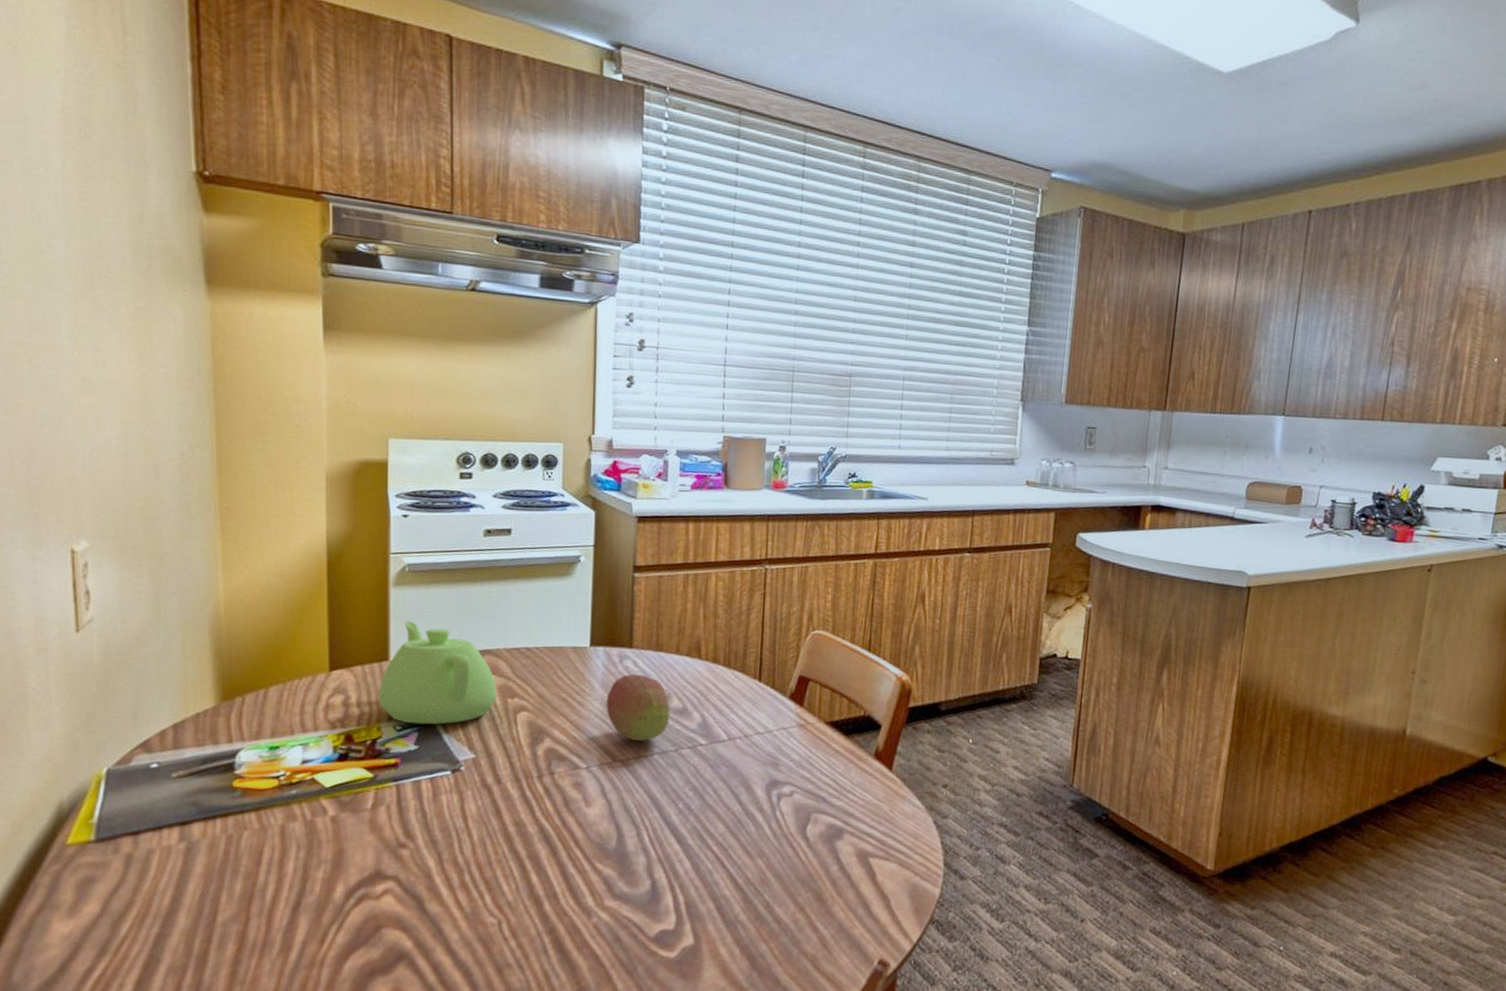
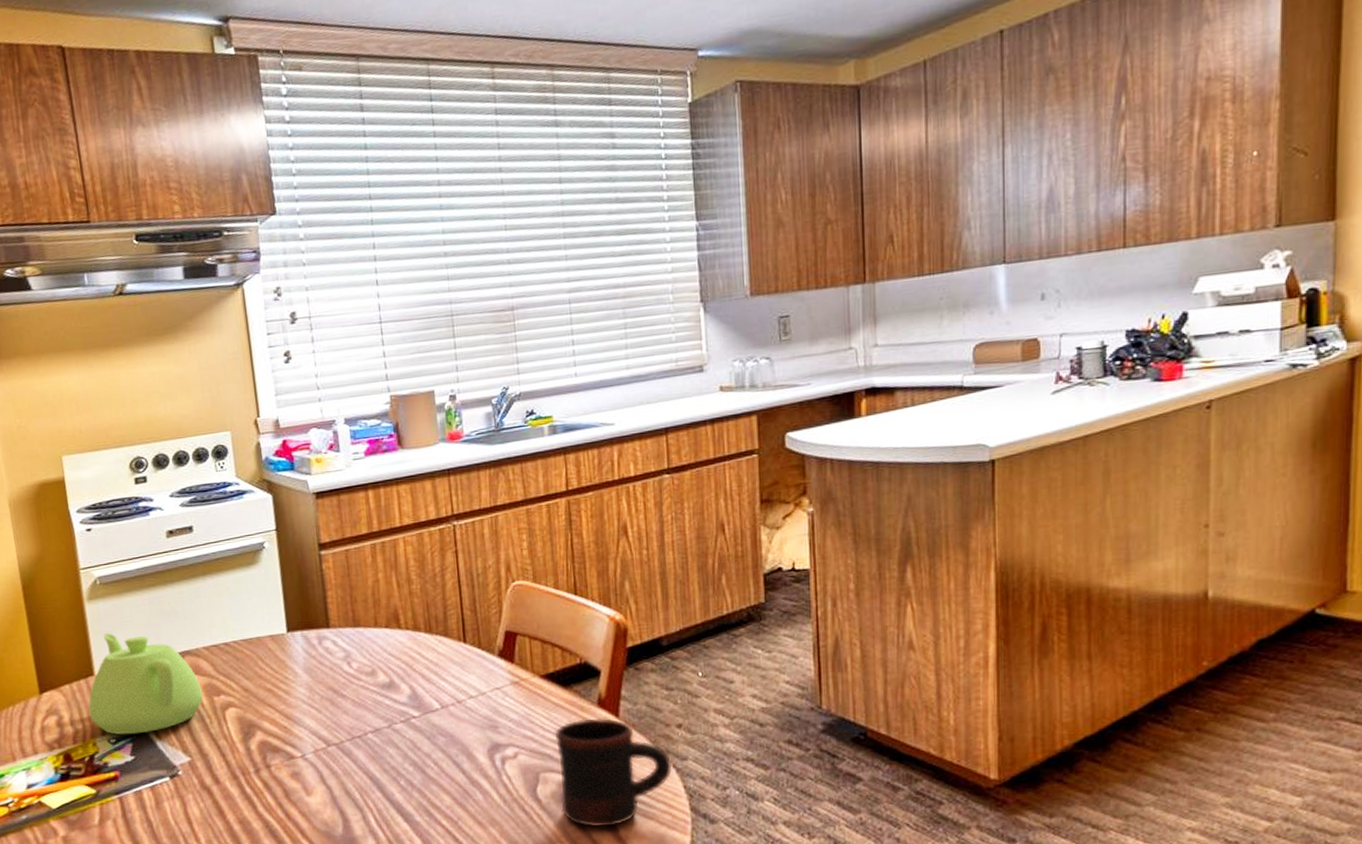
fruit: present [606,673,670,741] -> none [311,653,379,722]
mug: none [827,768,934,872] -> present [554,718,673,828]

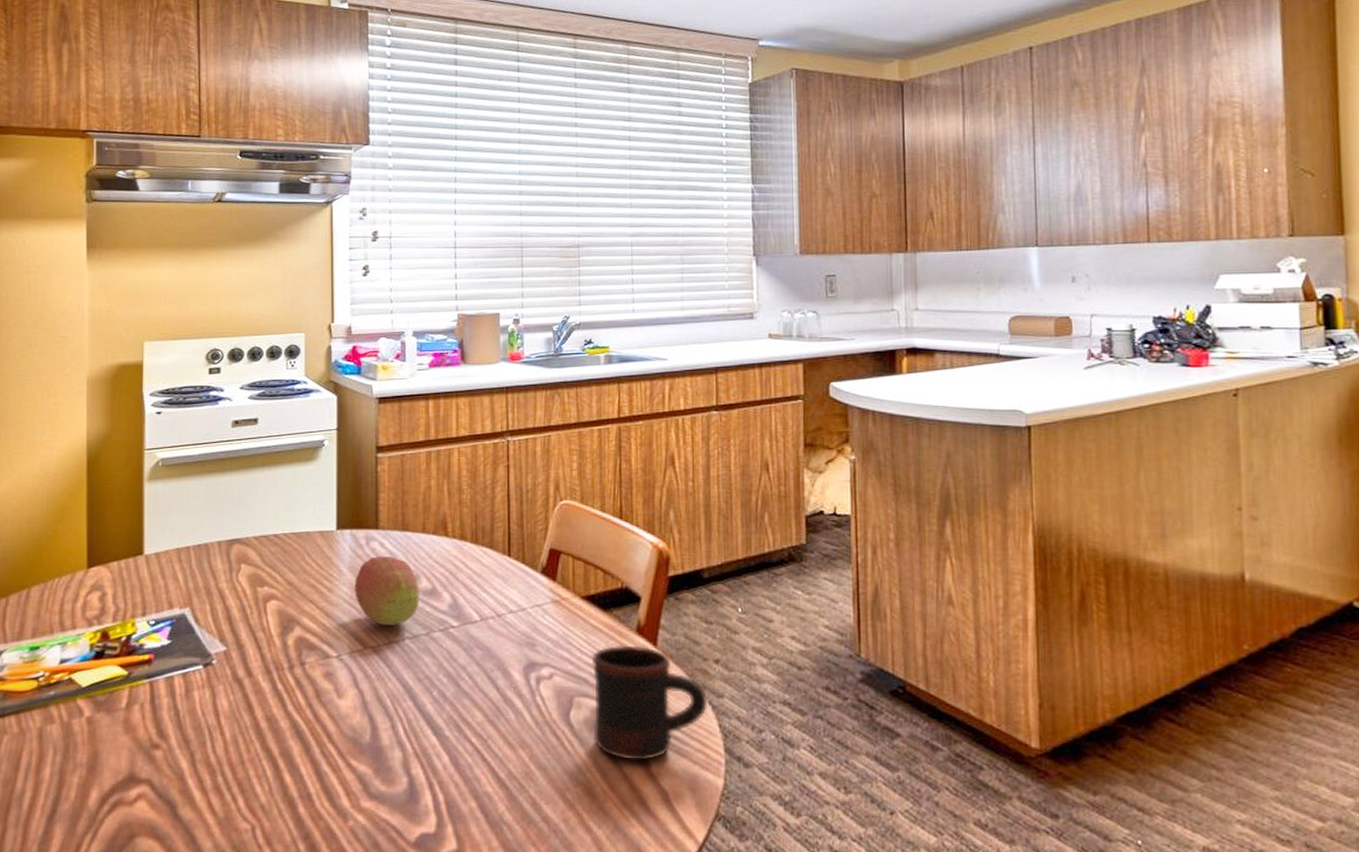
teapot: present [88,633,204,735] -> none [133,514,247,618]
fruit: none [311,653,379,722] -> present [354,555,419,625]

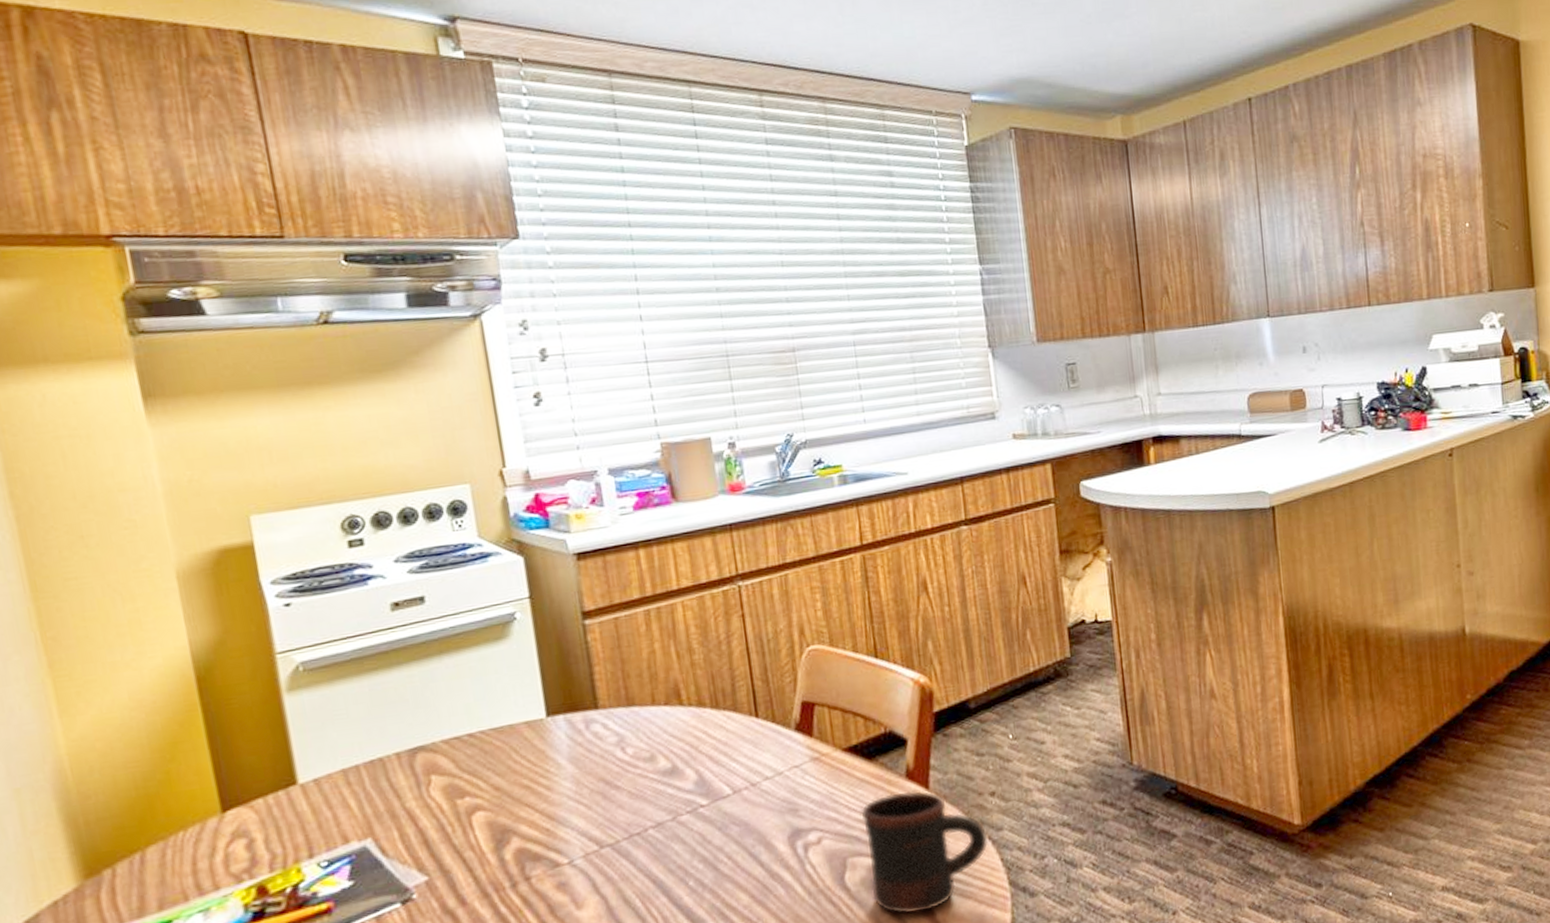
fruit: present [354,555,419,625] -> none [577,737,660,818]

